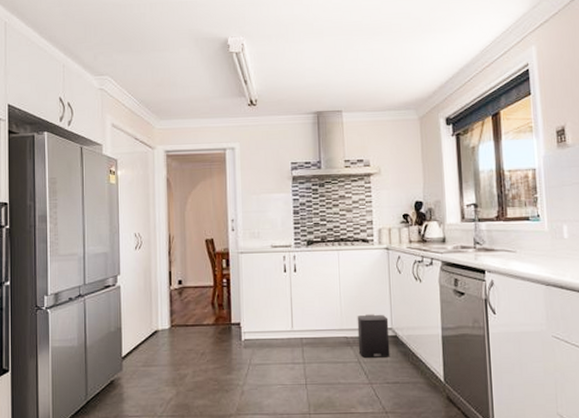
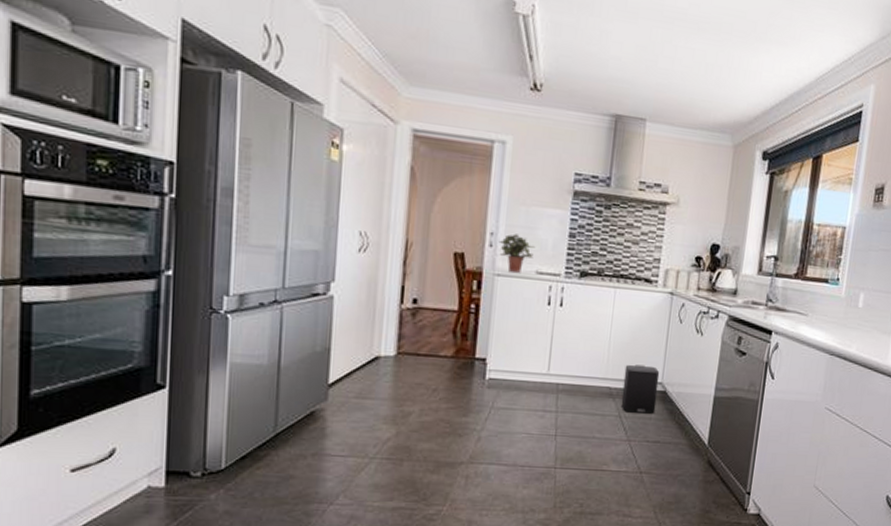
potted plant: none [239,218,268,249] -> present [499,233,536,273]

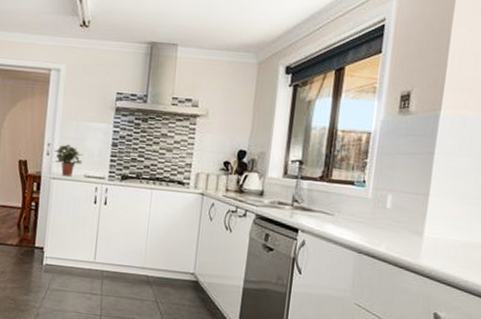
pedal bin: present [621,364,660,414] -> none [157,256,192,301]

